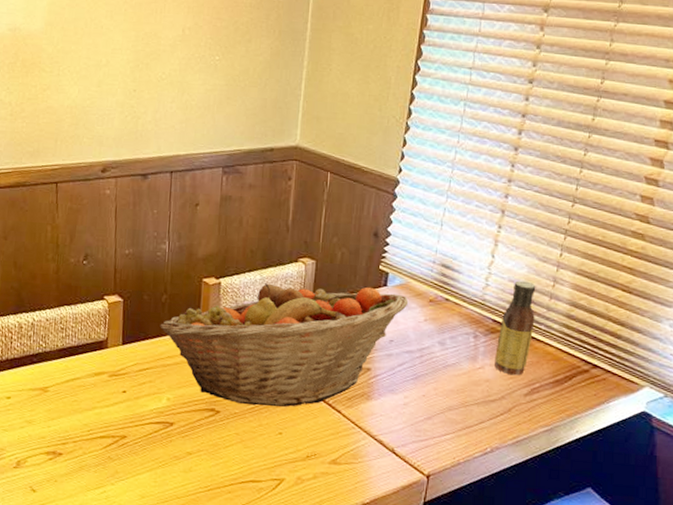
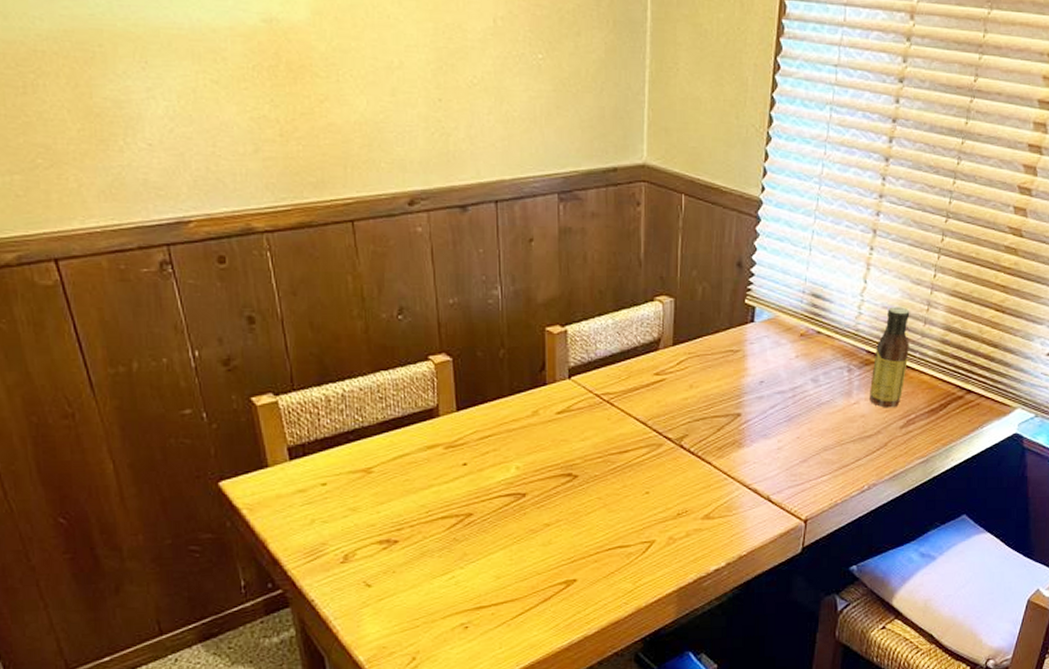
fruit basket: present [160,283,409,407] -> none [499,325,778,466]

